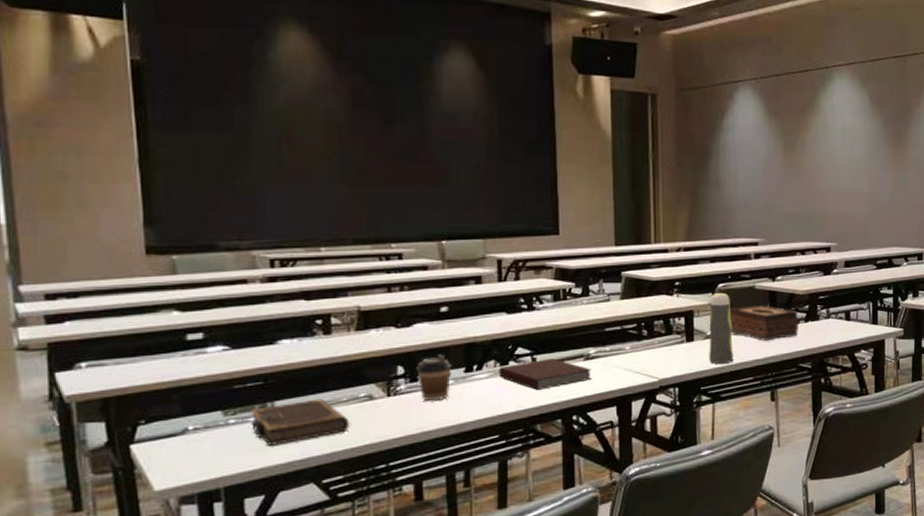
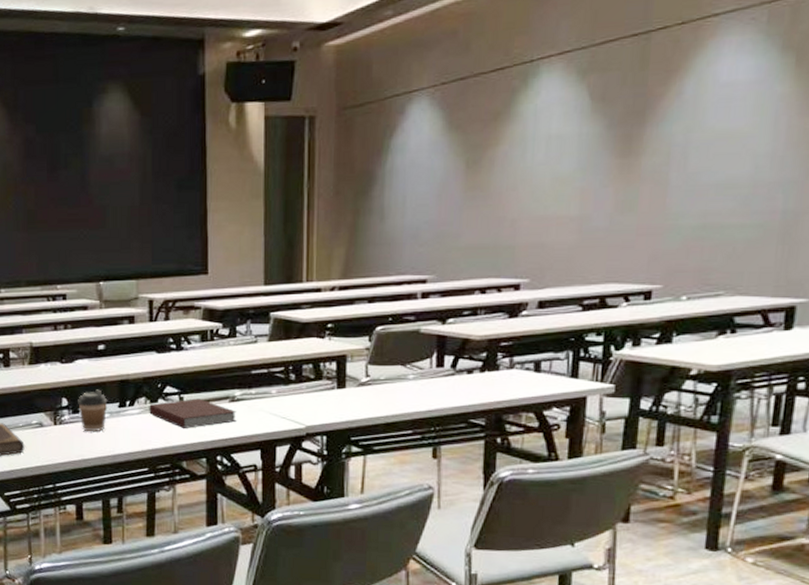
water bottle: present [709,292,733,364] -> none [362,336,390,414]
tissue box: present [730,304,798,341] -> none [388,350,472,391]

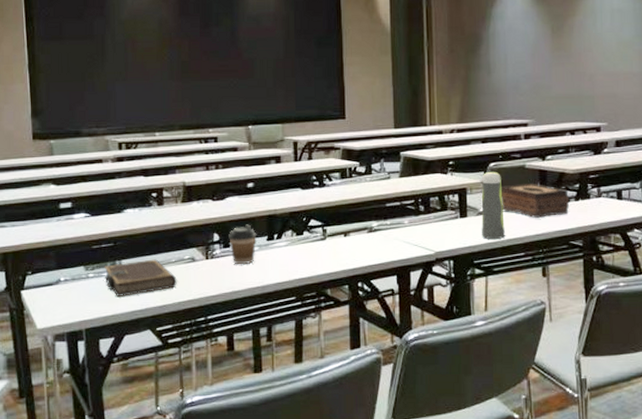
notebook: present [149,398,237,428] -> none [295,230,375,258]
water bottle: none [362,336,390,414] -> present [481,171,505,239]
tissue box: none [388,350,472,391] -> present [501,183,569,218]

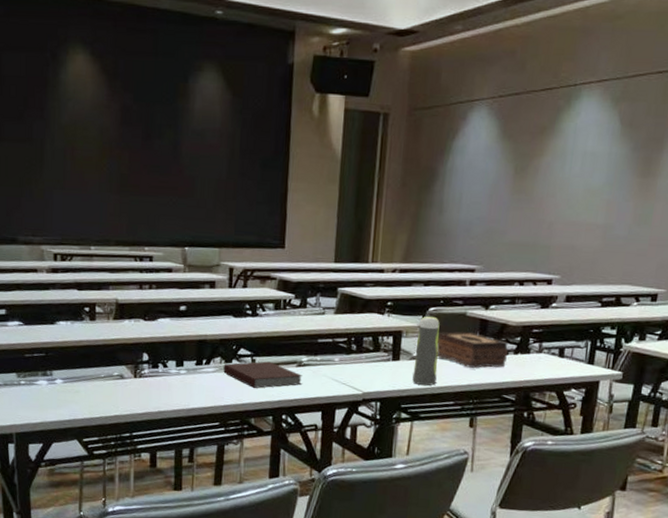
notebook: present [104,259,177,296] -> none [35,372,105,406]
coffee cup: present [229,224,257,265] -> none [158,347,186,387]
notebook: none [295,230,375,258] -> present [223,361,303,388]

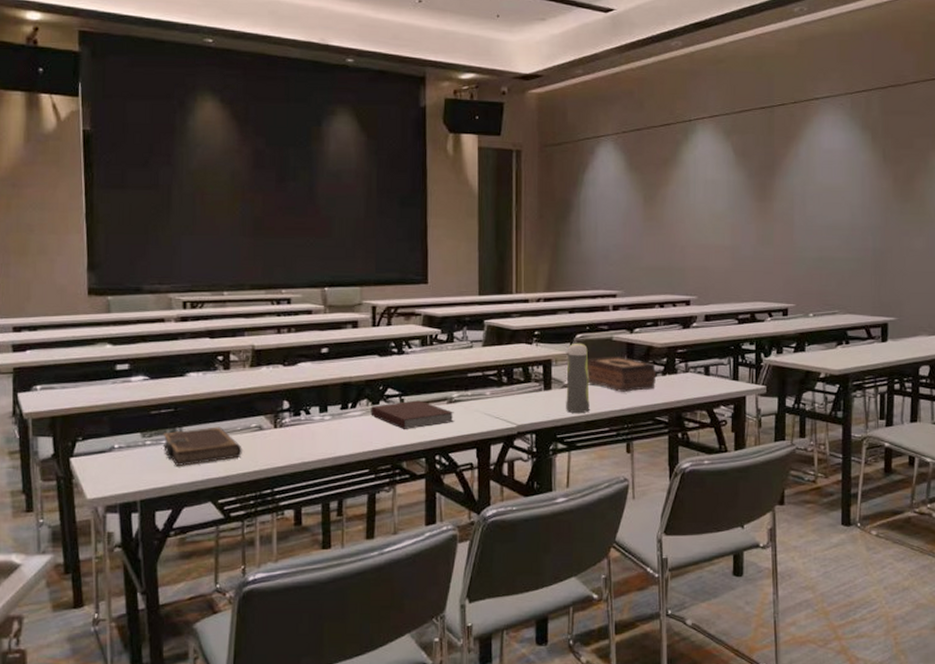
notebook: none [35,372,105,406] -> present [162,426,242,466]

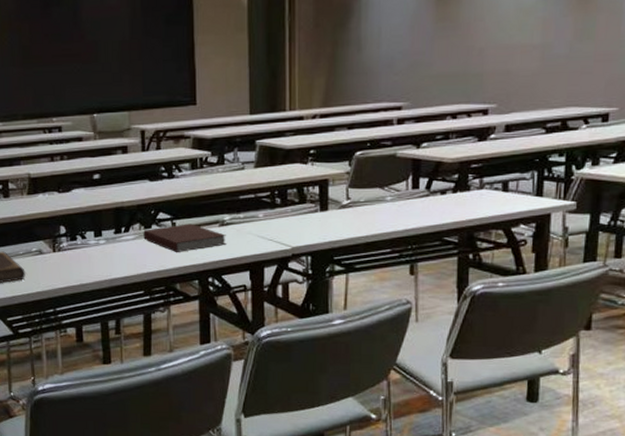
water bottle: present [566,343,590,413] -> none [344,160,370,234]
tissue box: present [587,356,656,392] -> none [367,173,445,211]

